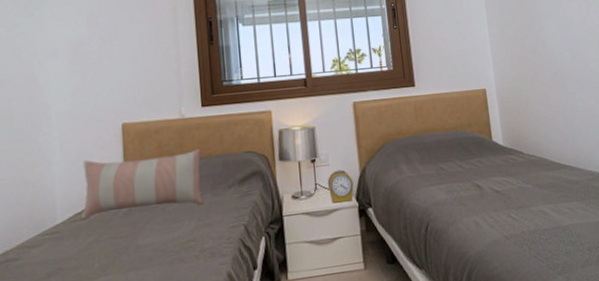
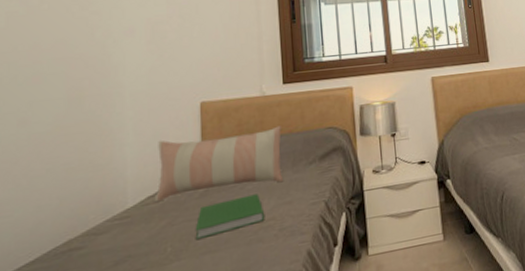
hardcover book: none [120,215,186,258] -> present [195,194,265,241]
alarm clock: present [327,169,354,203] -> none [407,143,433,176]

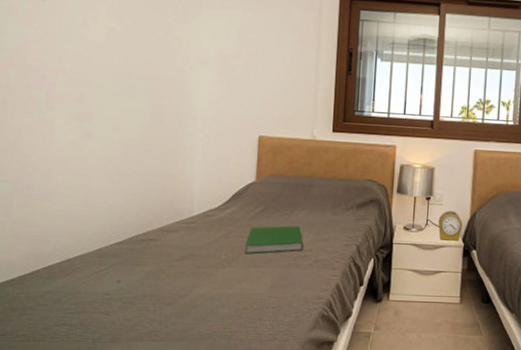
pillow: present [154,126,283,203] -> none [214,163,326,221]
alarm clock: none [407,143,433,176] -> present [438,210,463,241]

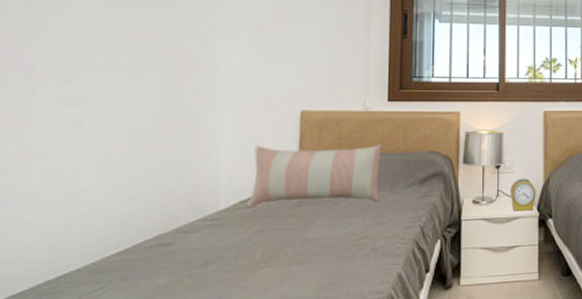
pillow: none [214,163,326,221] -> present [247,144,382,208]
hardcover book: present [244,225,304,254] -> none [285,211,358,250]

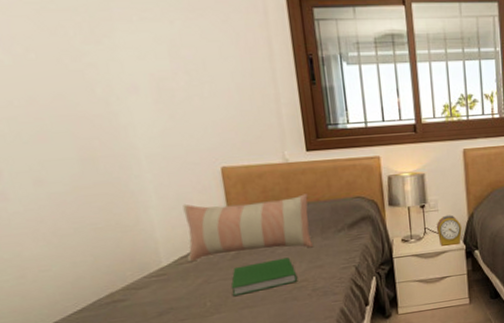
hardcover book: none [285,211,358,250] -> present [231,257,298,297]

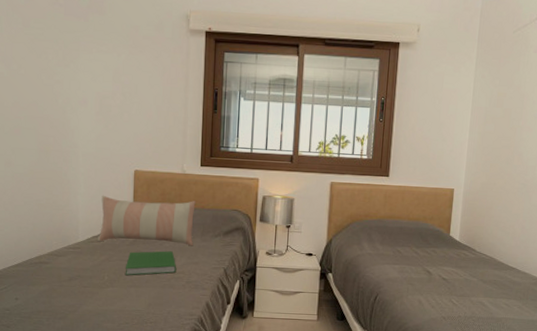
alarm clock: present [436,215,462,246] -> none [297,237,320,265]

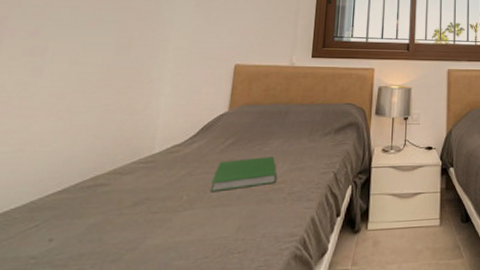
pillow: present [97,195,196,246] -> none [179,94,304,152]

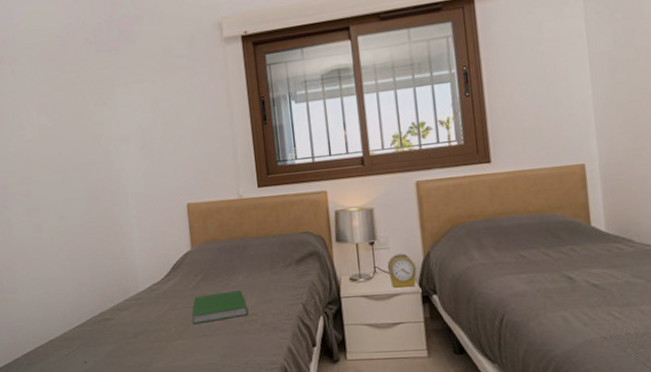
alarm clock: none [416,129,440,160] -> present [387,253,417,288]

